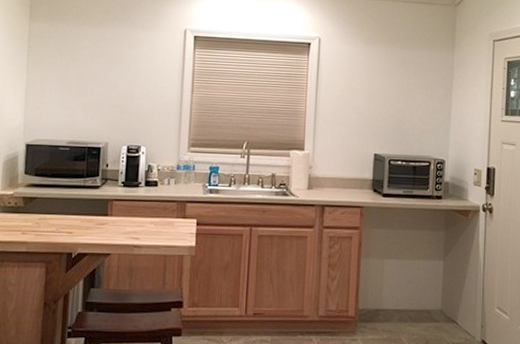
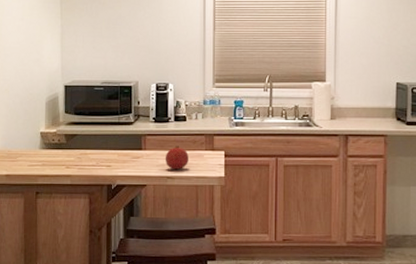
fruit: none [132,212,158,238] -> present [165,145,188,170]

